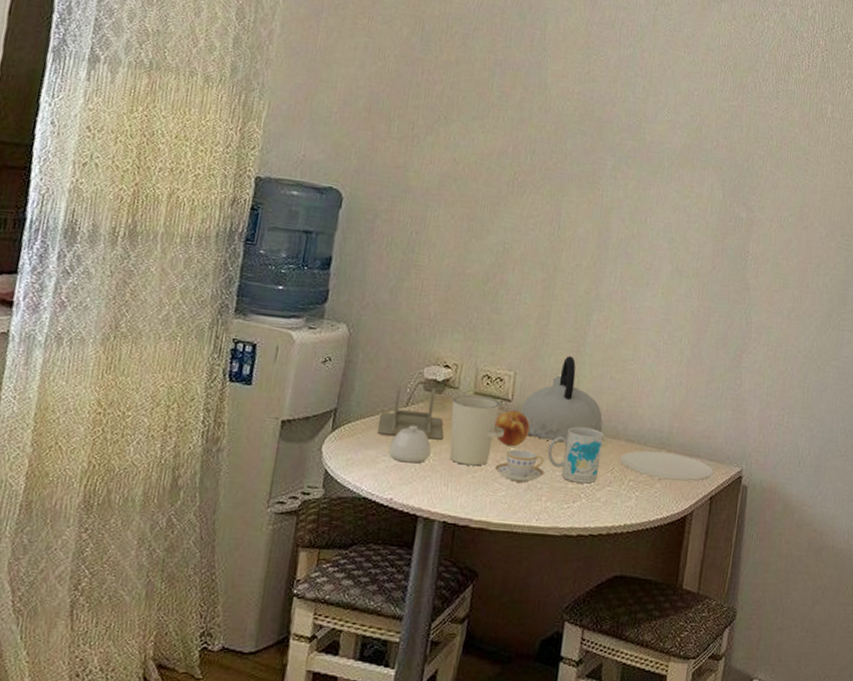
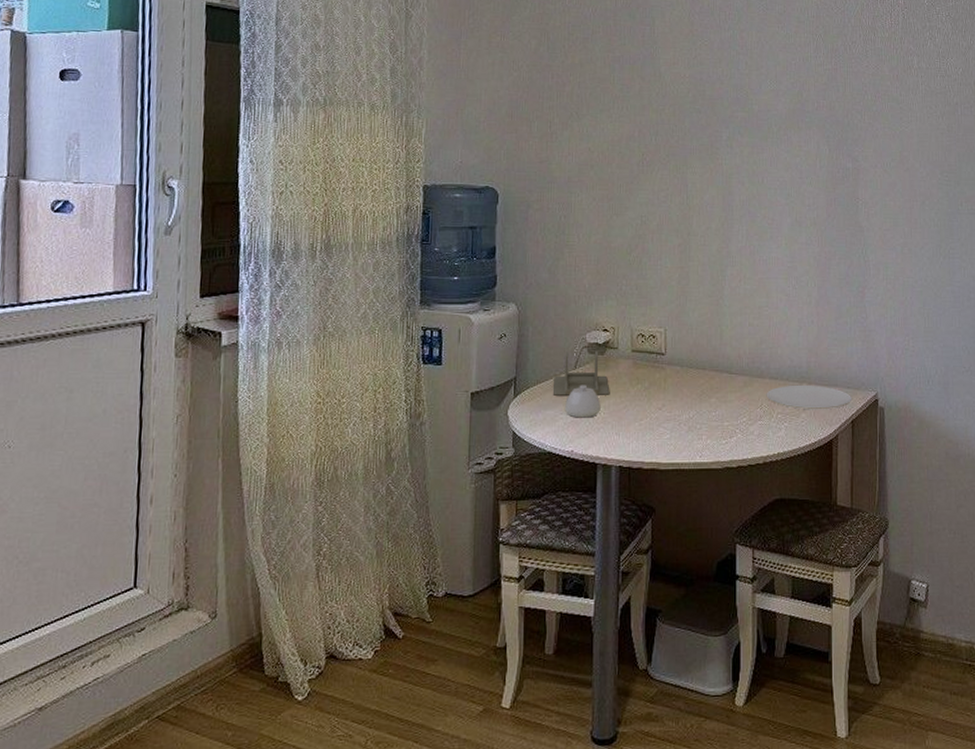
cup: present [449,395,504,466] -> none [613,353,662,415]
fruit: present [494,410,530,447] -> none [653,362,684,395]
teacup: present [495,448,545,483] -> none [658,396,702,425]
kettle: present [520,356,603,442] -> none [674,309,748,385]
mug: present [547,426,604,484] -> none [702,371,750,420]

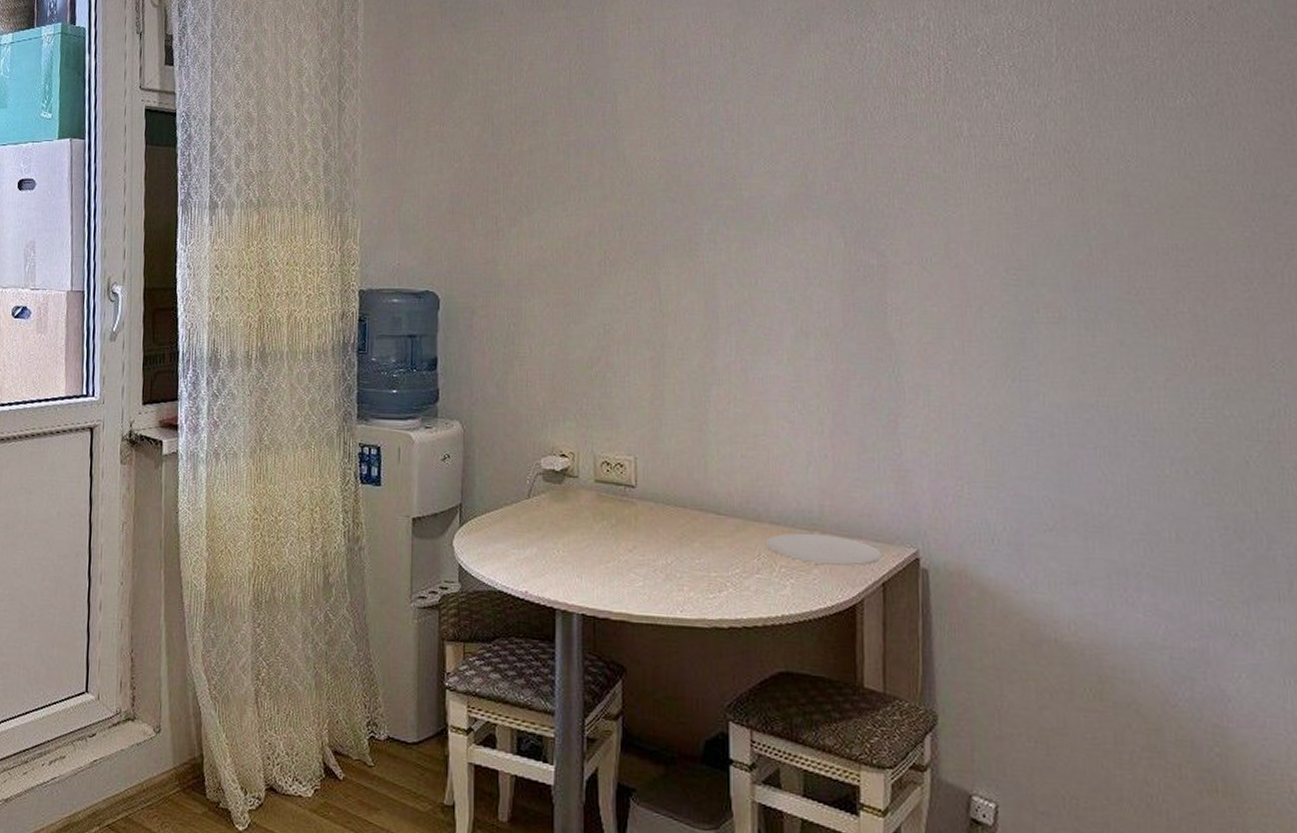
napkin holder: present [554,350,610,396] -> none [504,476,570,531]
sugar bowl: present [564,385,601,418] -> none [516,517,559,556]

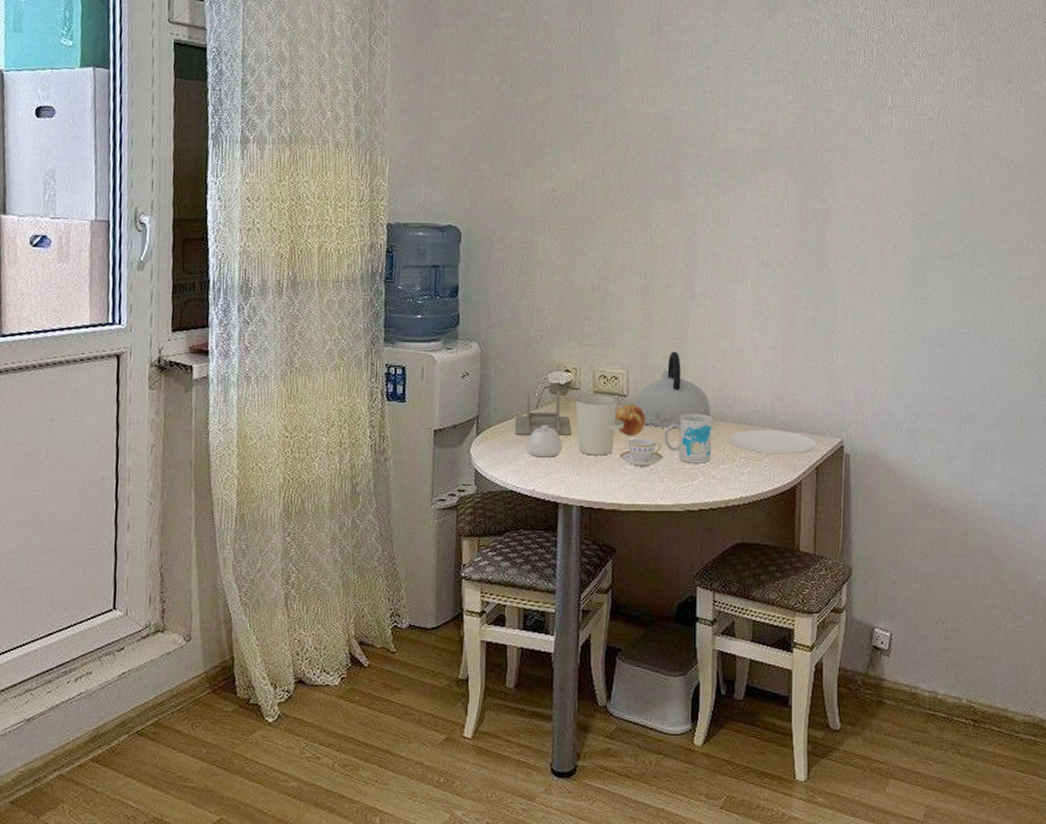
napkin holder: none [504,476,570,531] -> present [515,390,572,435]
sugar bowl: none [516,517,559,556] -> present [526,425,562,458]
cup: none [573,483,632,556] -> present [575,394,624,456]
fruit: none [621,496,659,535] -> present [615,404,646,436]
teacup: none [628,536,682,572] -> present [619,438,663,467]
kettle: none [646,435,741,527] -> present [636,351,711,428]
mug: none [682,510,744,572] -> present [664,414,712,463]

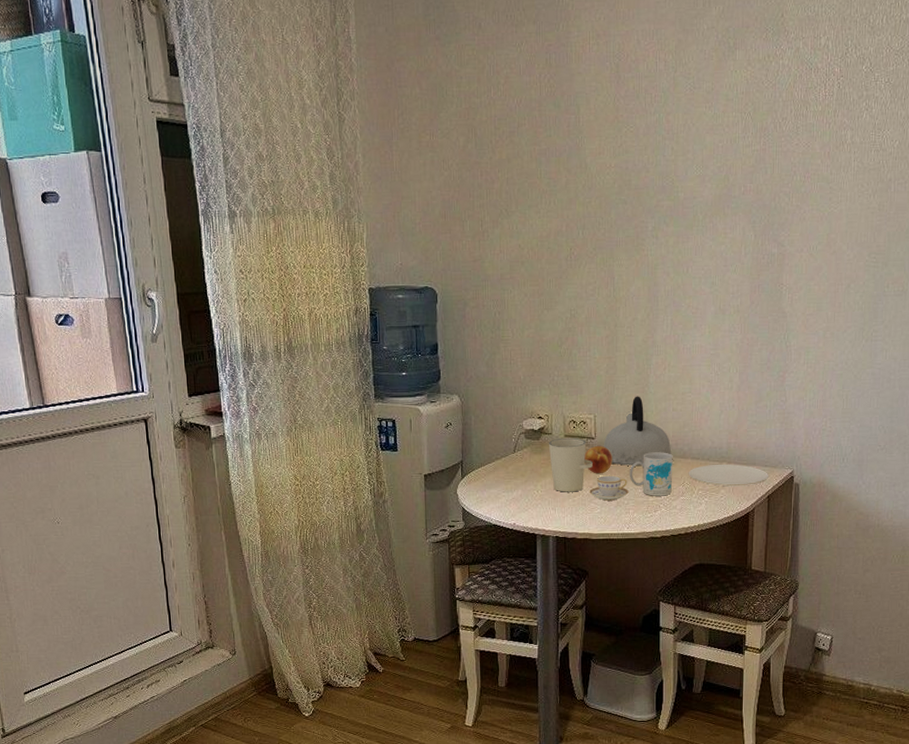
napkin holder: present [515,390,572,435] -> none [496,436,546,476]
sugar bowl: present [526,425,562,458] -> none [506,466,538,496]

